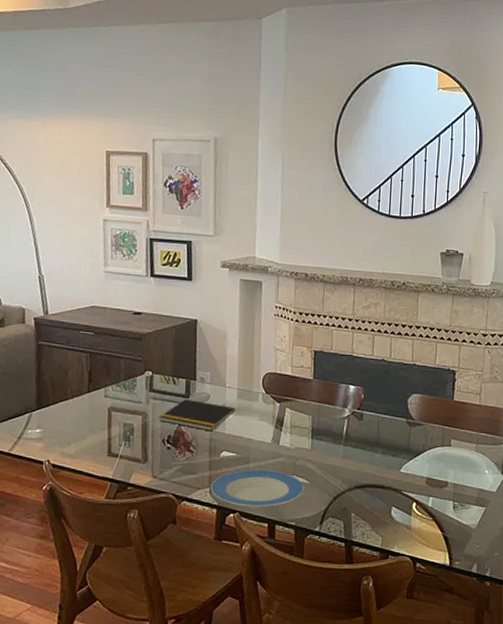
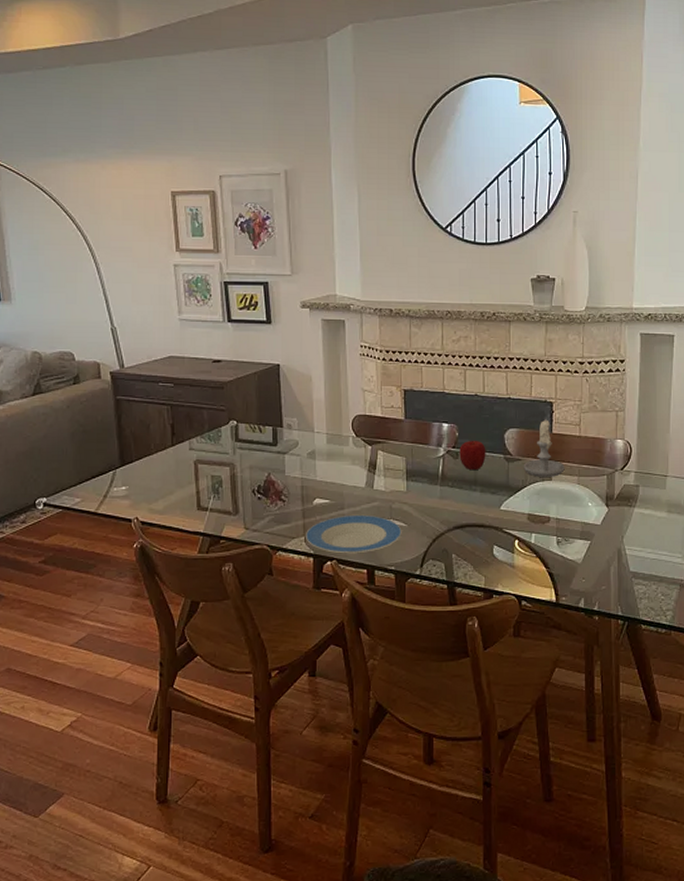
notepad: present [159,399,236,432] -> none [248,447,326,479]
apple: none [363,404,390,432] -> present [459,441,486,469]
candle: none [424,386,464,444] -> present [523,418,565,478]

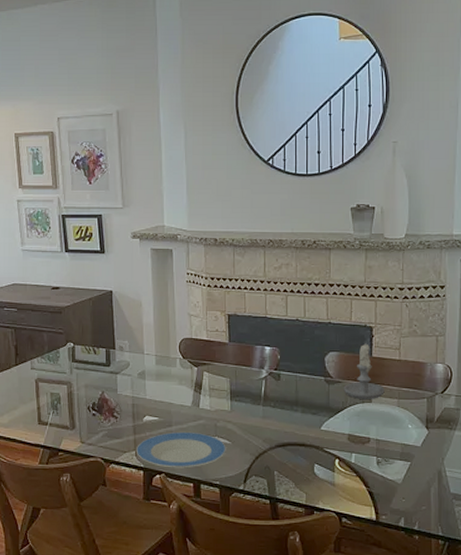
apple: present [459,441,486,469] -> none [281,364,307,391]

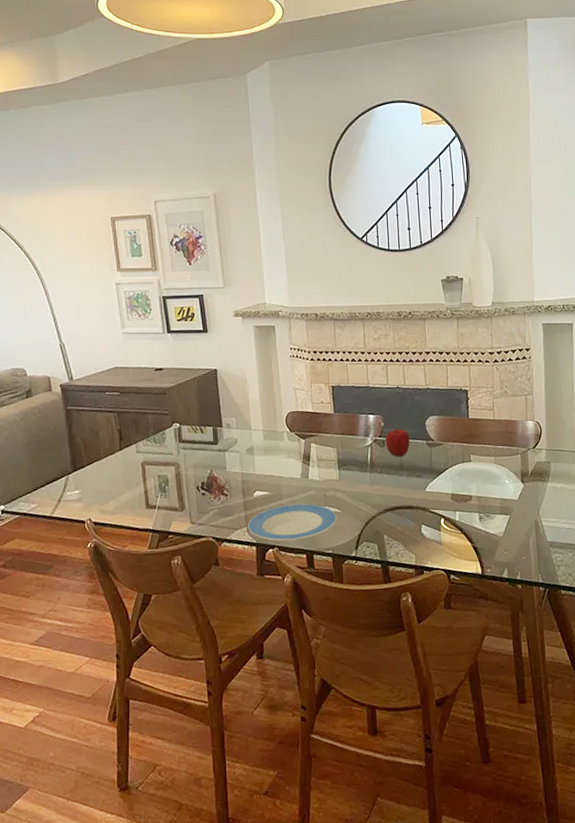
apple: none [281,364,307,391] -> present [385,429,410,456]
candle: present [343,342,385,400] -> none [444,405,482,460]

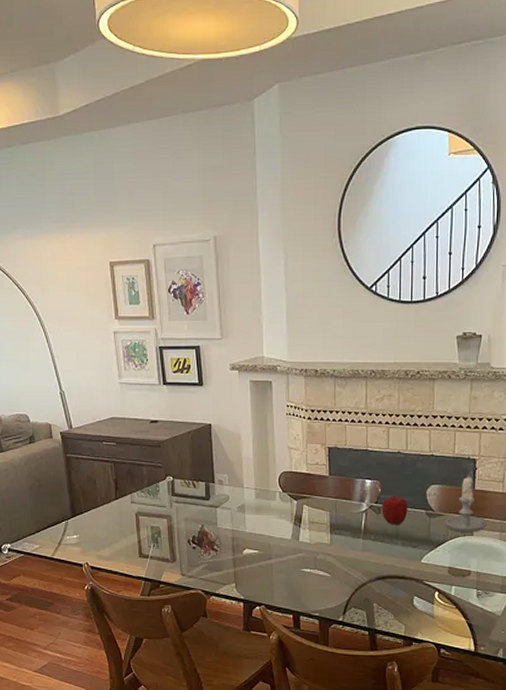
plate: present [247,503,337,541] -> none [235,564,326,600]
candle: none [444,405,482,460] -> present [445,475,487,533]

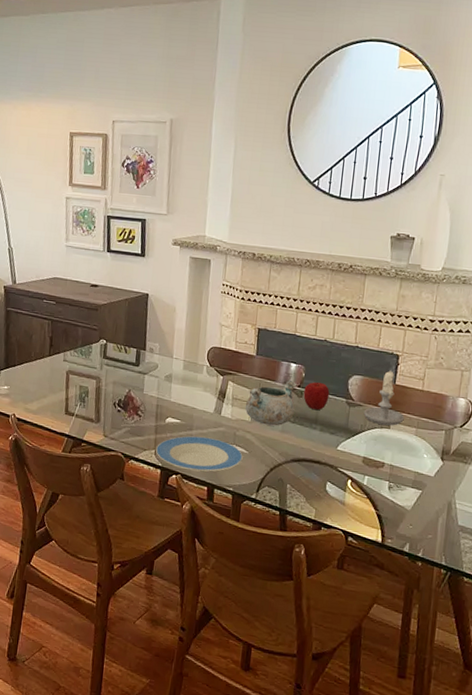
plate: none [235,564,326,600] -> present [155,436,243,472]
decorative bowl: none [323,498,374,546] -> present [245,380,297,426]

